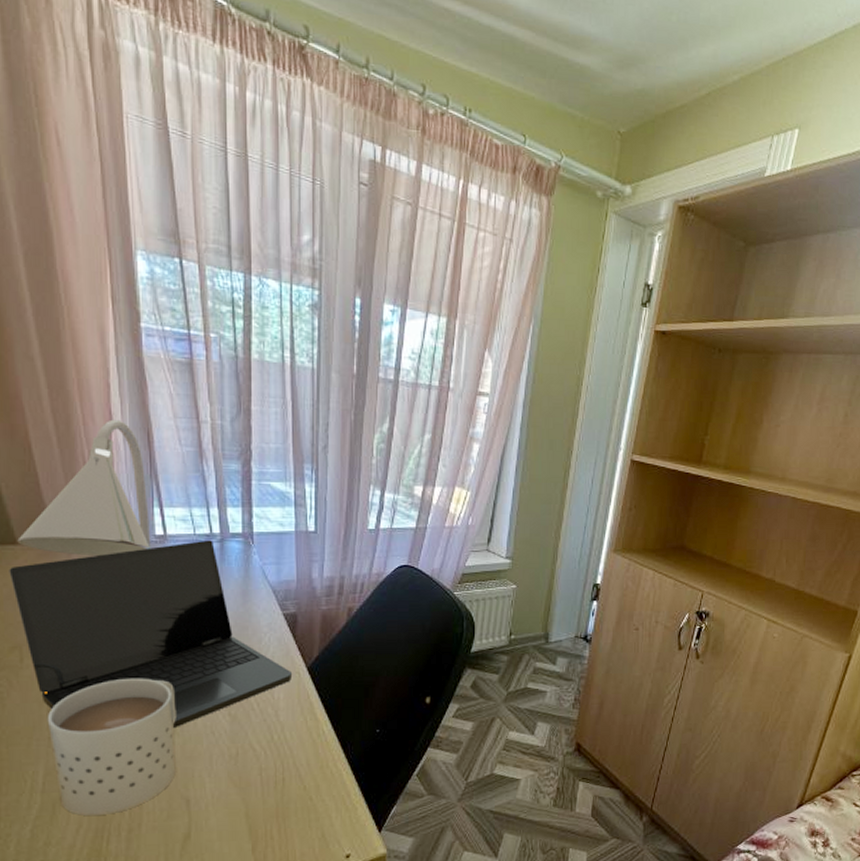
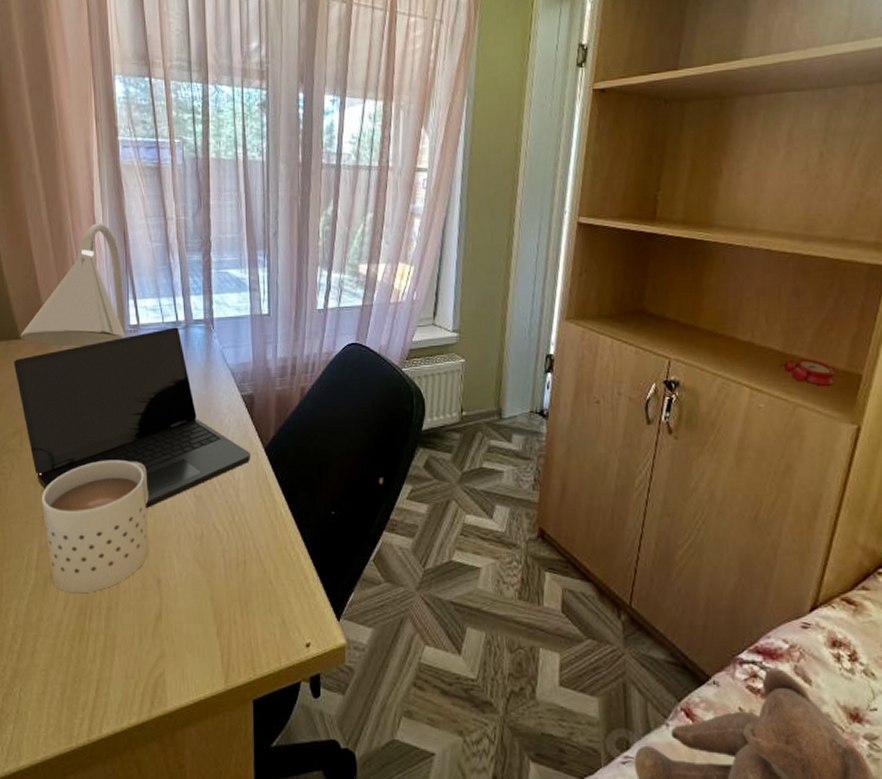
alarm clock: none [793,594,843,620] -> present [779,358,844,386]

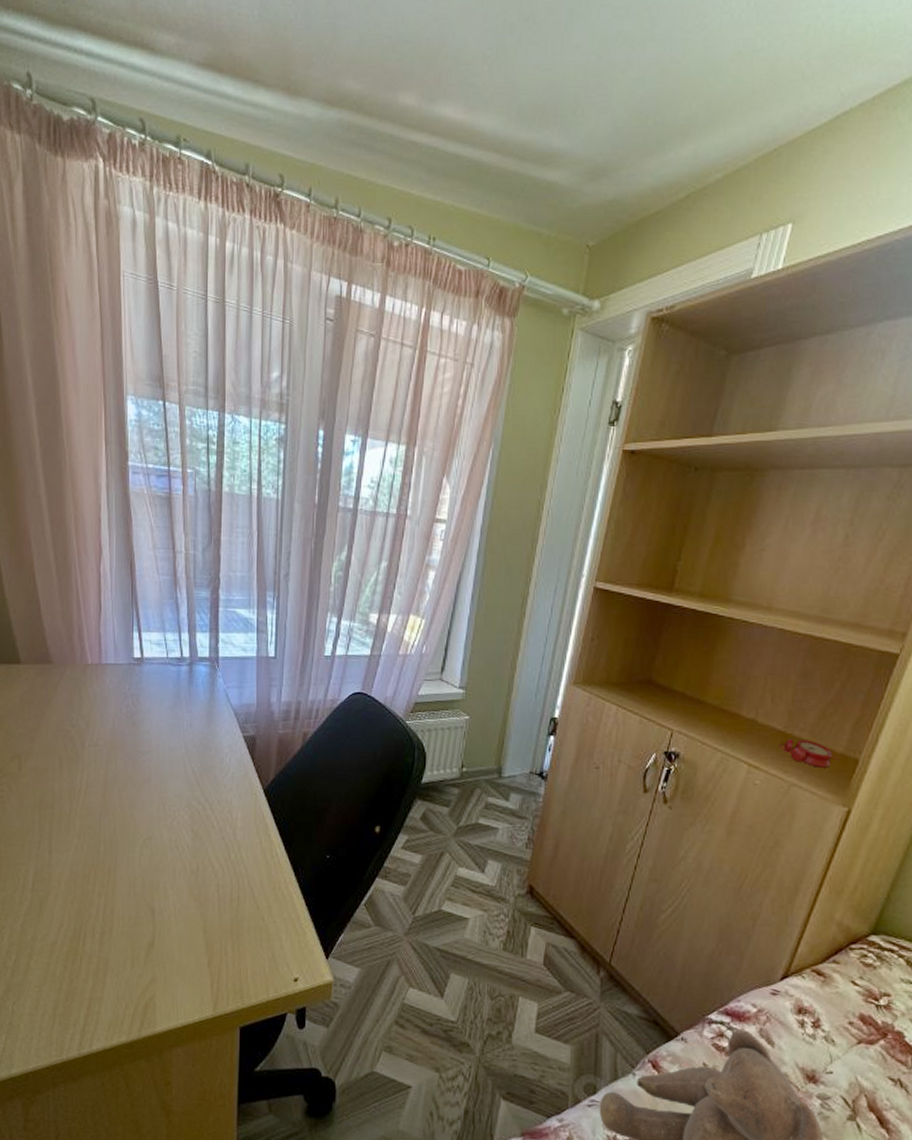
laptop: present [13,327,251,509] -> none [13,663,250,841]
table lamp: present [20,223,127,347] -> none [21,550,130,676]
mug: present [41,459,148,592] -> none [38,790,146,917]

